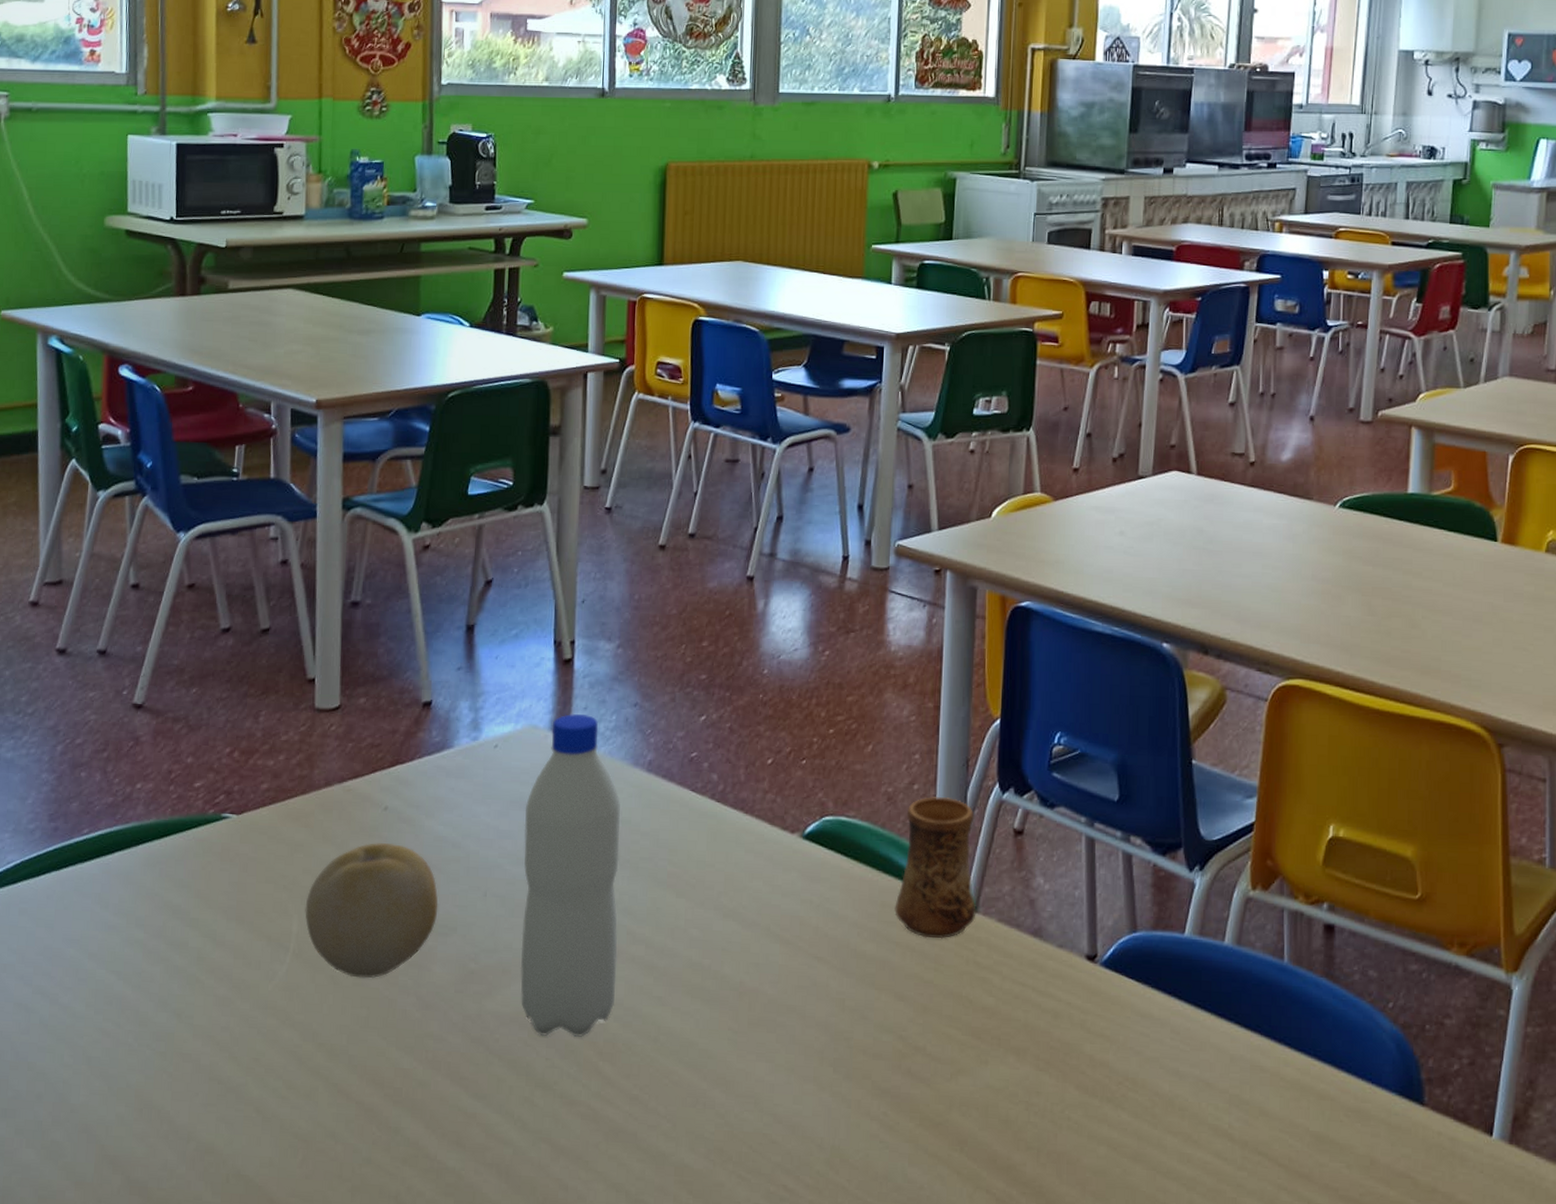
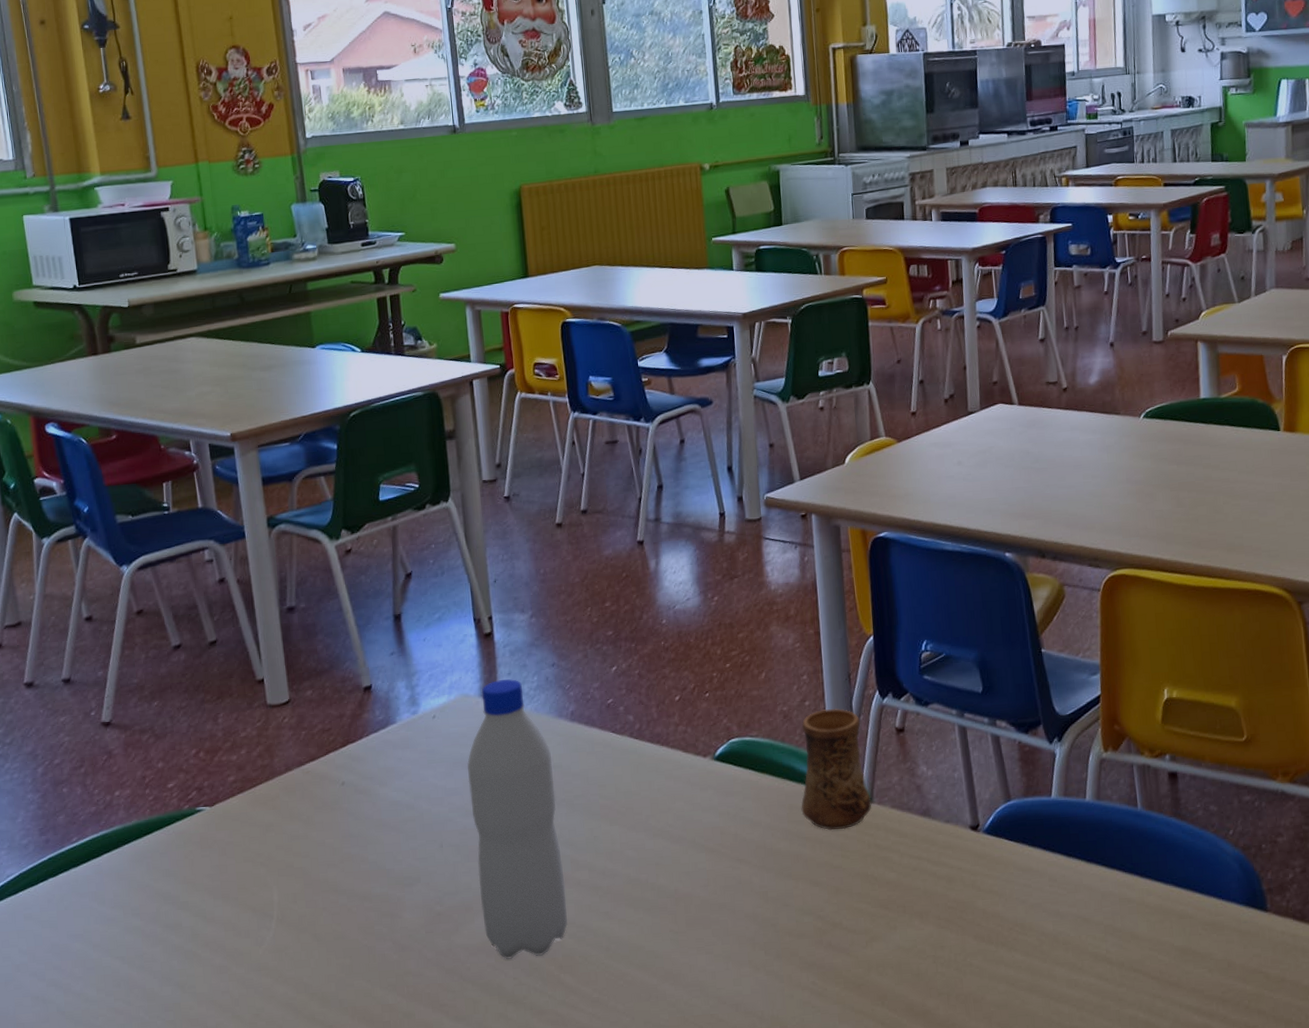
fruit: present [305,843,439,979] -> none [282,813,402,933]

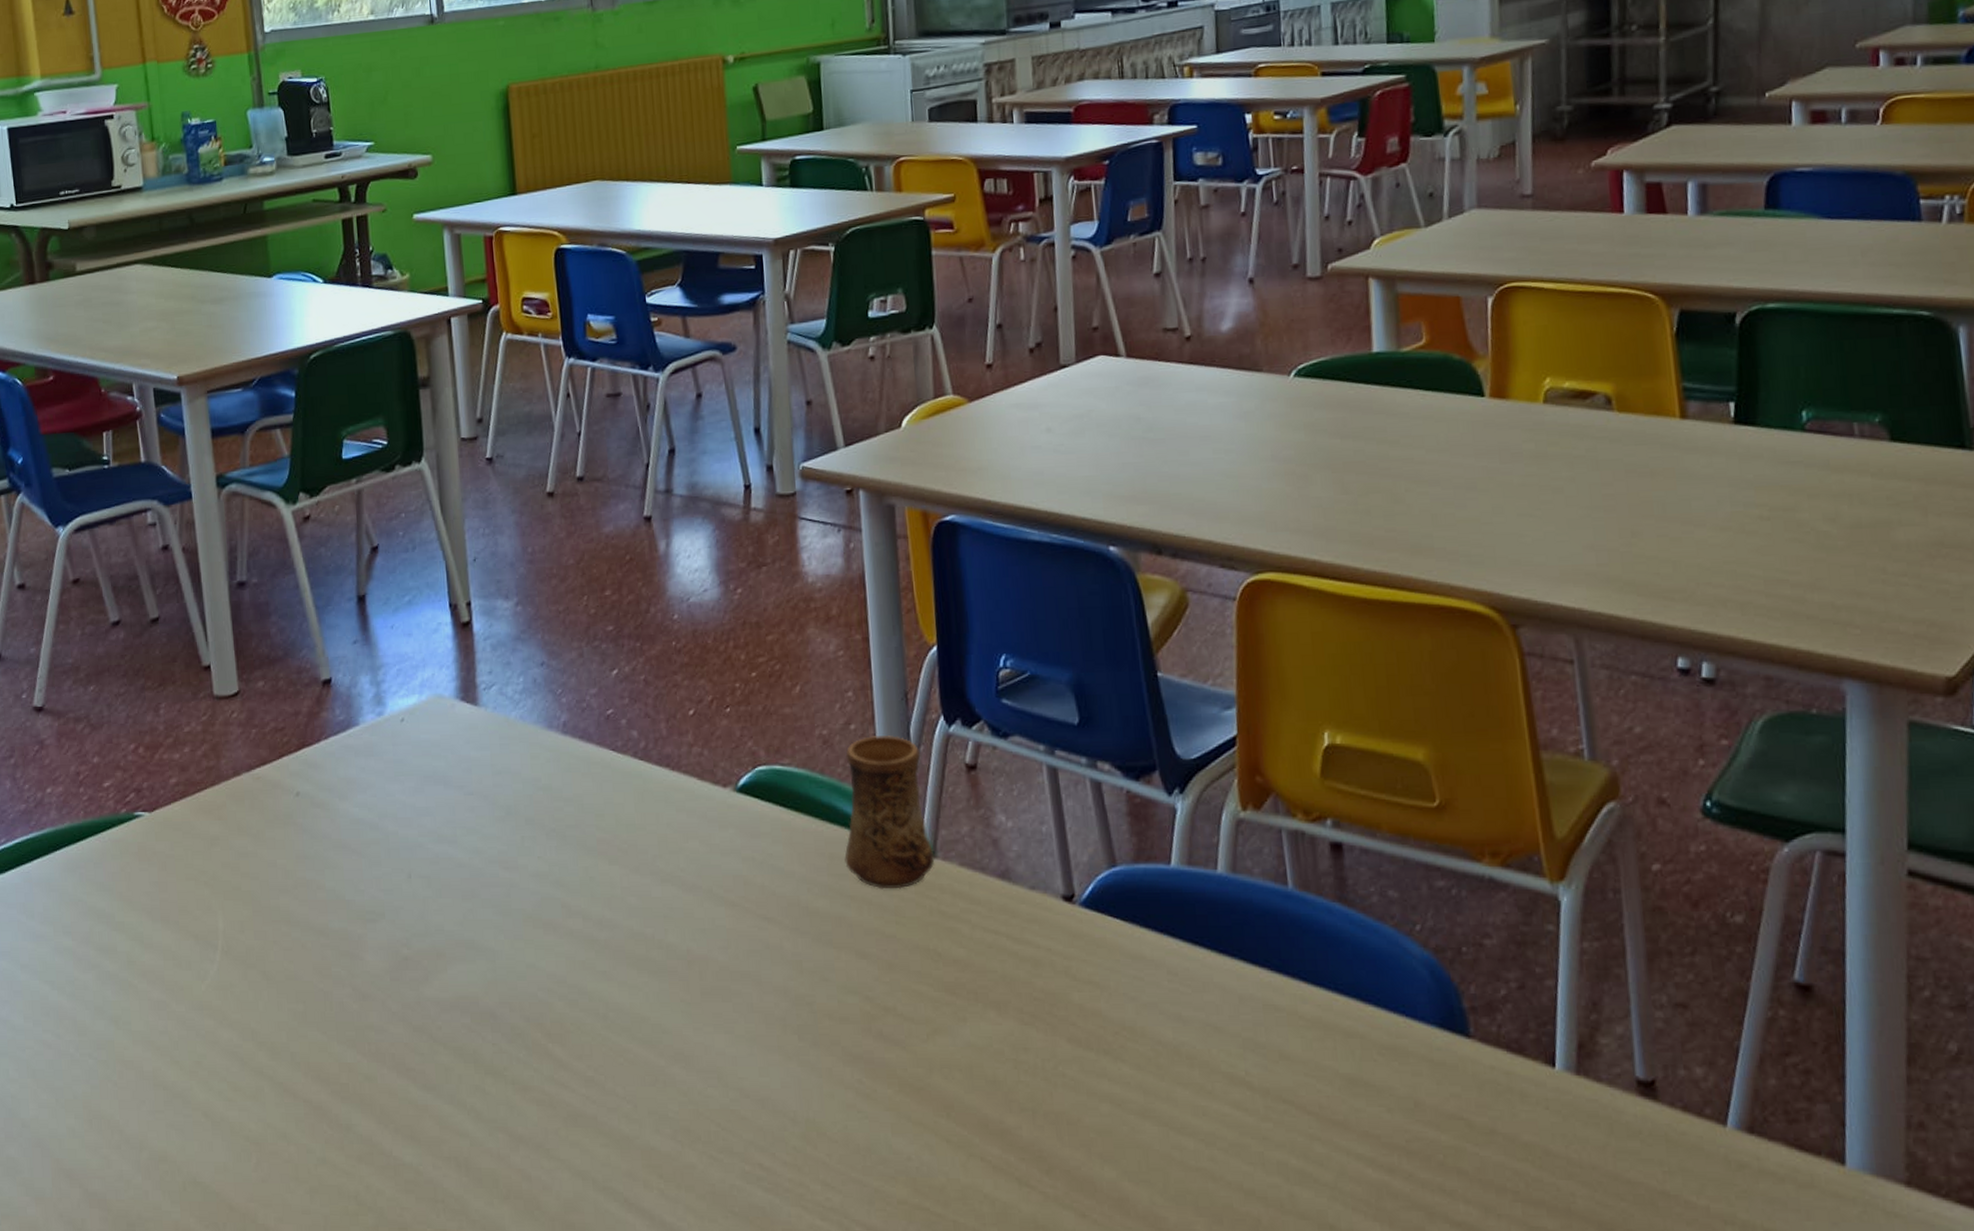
water bottle: present [467,679,568,960] -> none [440,678,557,1021]

